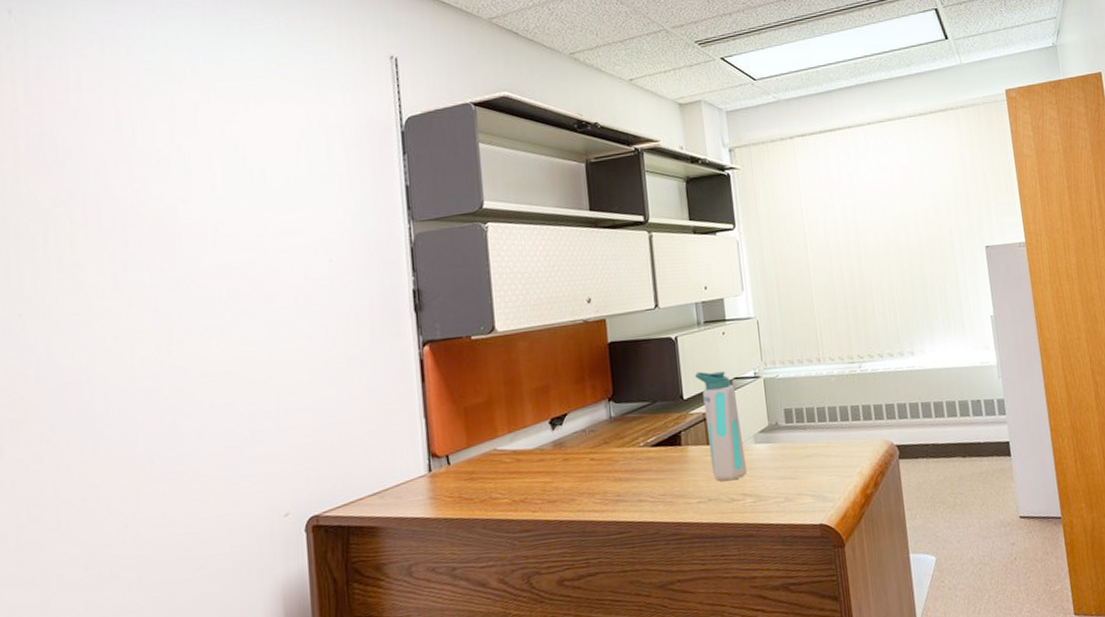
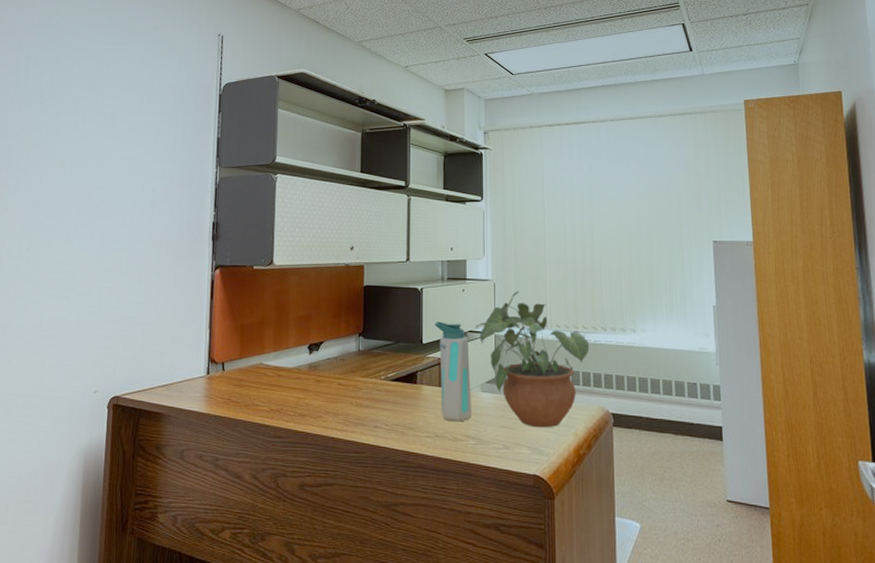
potted plant: none [741,326,868,473] -> present [476,291,590,428]

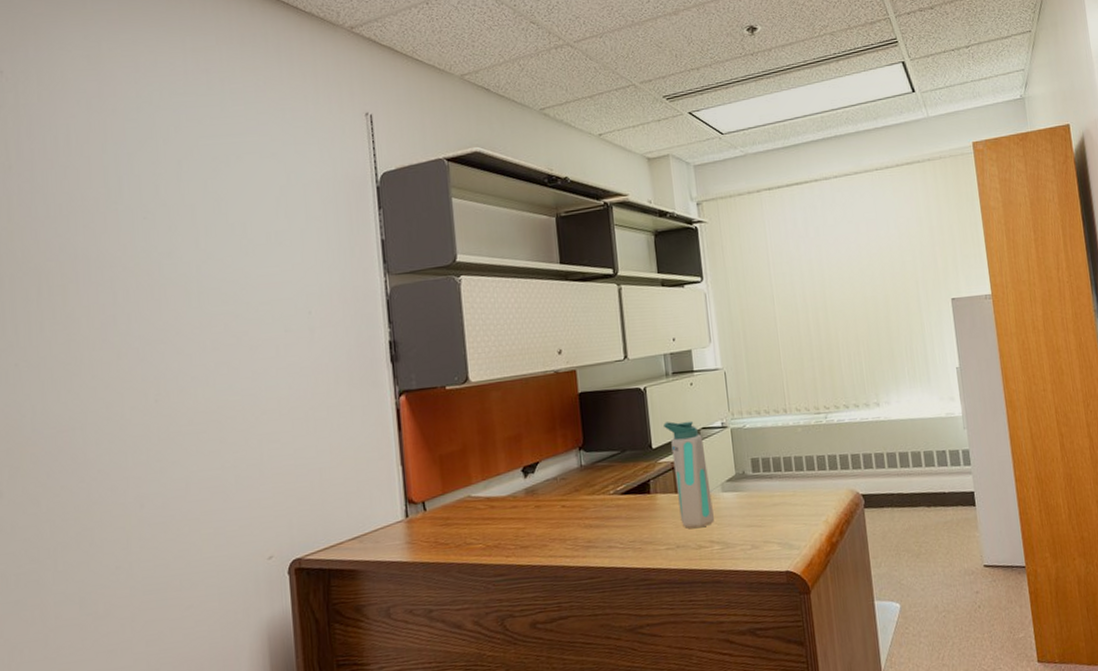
potted plant: present [476,291,590,428] -> none [709,378,833,522]

